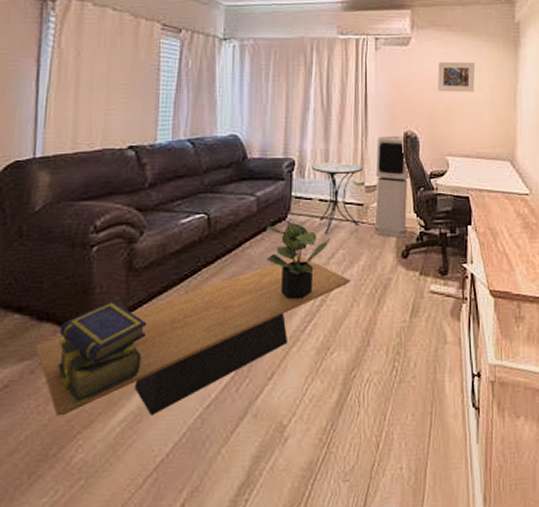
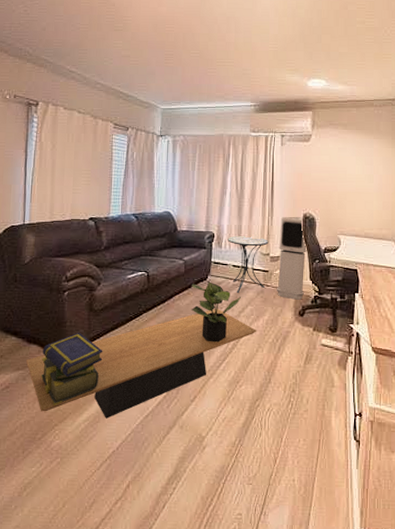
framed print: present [437,62,475,92] -> none [333,156,367,182]

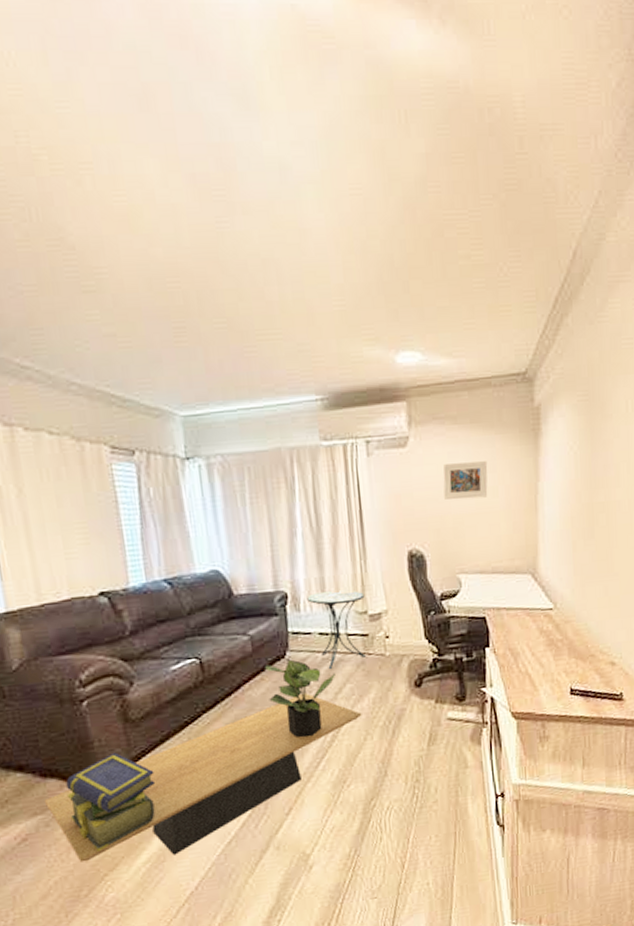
air purifier: present [276,216,307,300] -> none [377,555,419,667]
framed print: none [333,156,367,182] -> present [443,461,488,500]

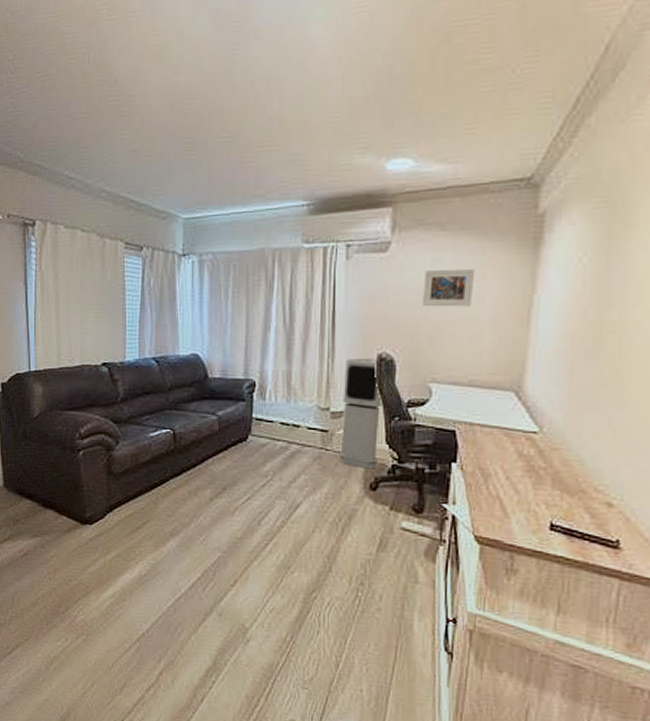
coffee table: present [44,692,362,863] -> none [42,476,313,597]
stack of books: present [66,752,156,851] -> none [59,498,126,578]
potted plant: present [263,659,335,738] -> none [227,443,291,519]
side table: present [307,590,366,669] -> none [273,385,329,458]
air purifier: none [377,555,419,667] -> present [338,357,382,469]

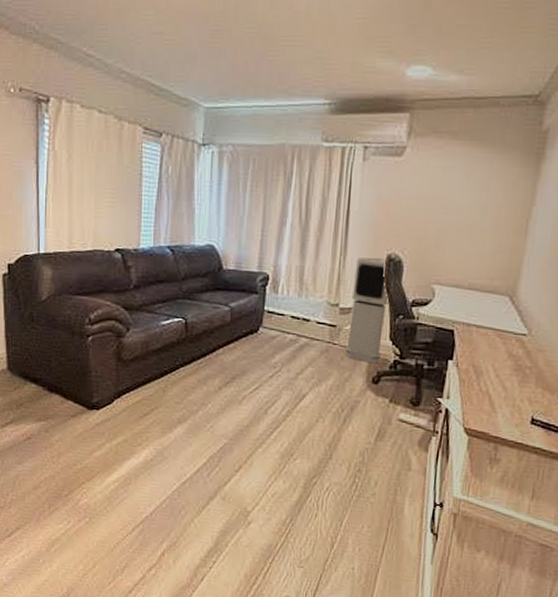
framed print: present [423,269,475,307] -> none [432,177,482,214]

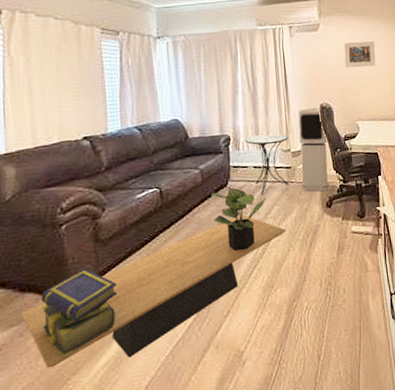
coffee table: none [47,367,318,482] -> present [20,214,286,369]
stack of books: none [64,384,134,462] -> present [41,268,118,357]
potted plant: none [237,334,300,408] -> present [210,187,266,251]
side table: none [285,279,339,350] -> present [245,133,289,194]
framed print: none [432,177,482,214] -> present [344,41,376,68]

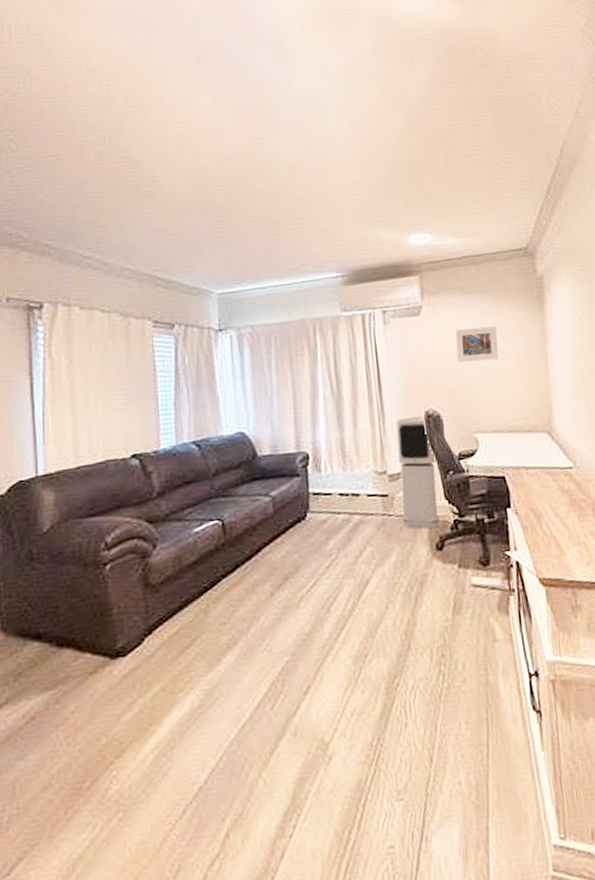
coffee table: present [20,214,286,369] -> none [57,556,383,747]
stack of books: present [41,268,118,357] -> none [81,620,171,734]
potted plant: present [210,187,266,251] -> none [284,521,356,606]
side table: present [245,133,289,194] -> none [327,450,386,531]

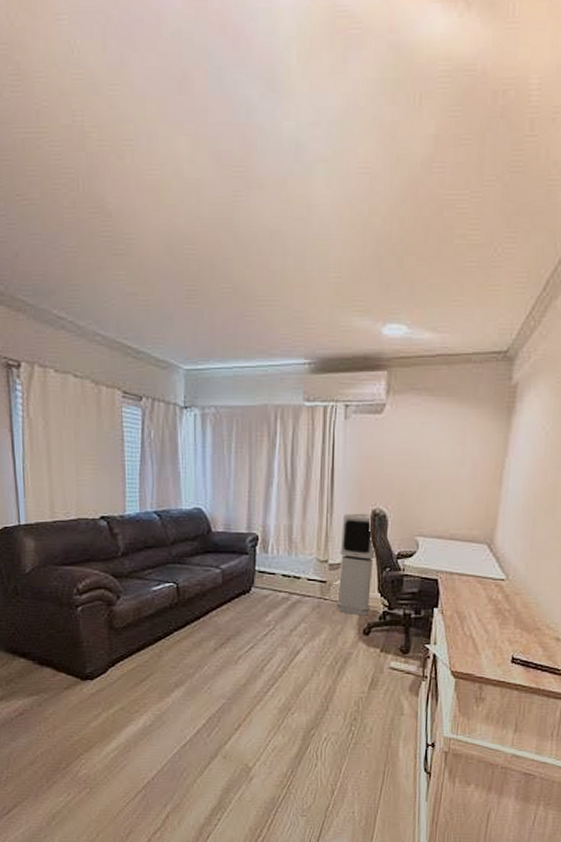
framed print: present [455,326,499,362] -> none [412,433,458,468]

